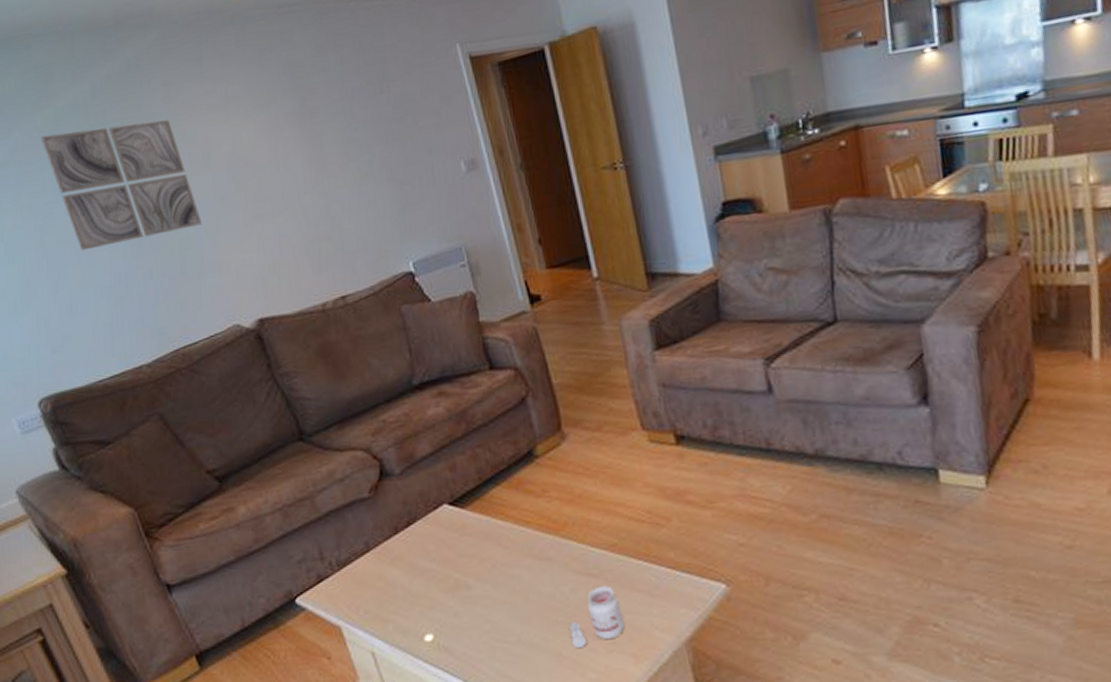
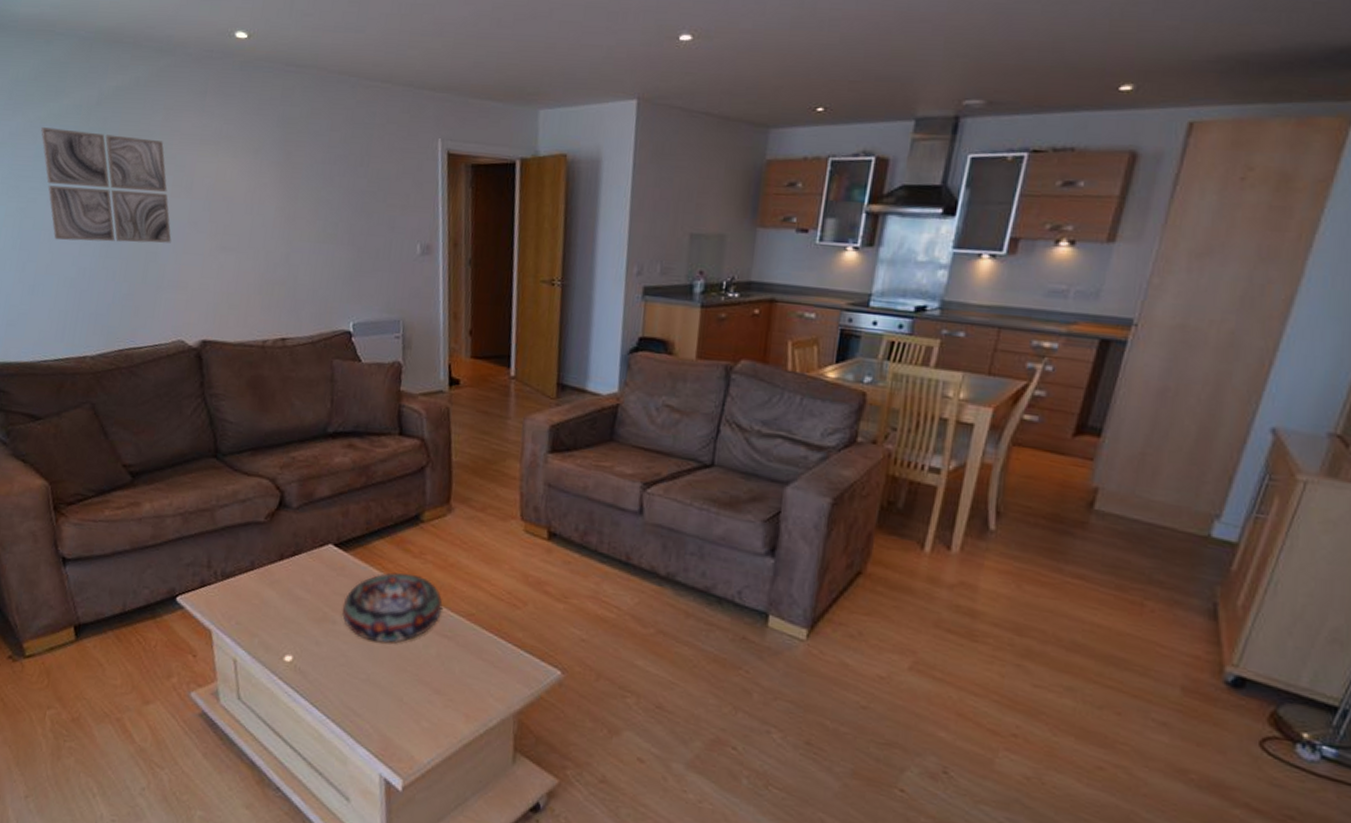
decorative bowl: none [473,515,581,599] -> present [341,572,443,644]
candle: present [569,585,626,649] -> none [413,647,465,699]

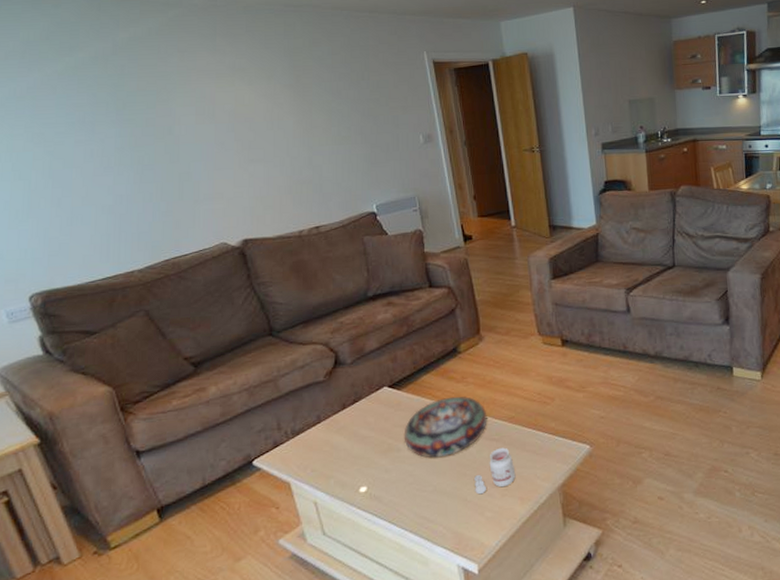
wall art: present [41,127,172,243] -> none [60,78,202,175]
candle: none [413,647,465,699] -> present [474,447,516,495]

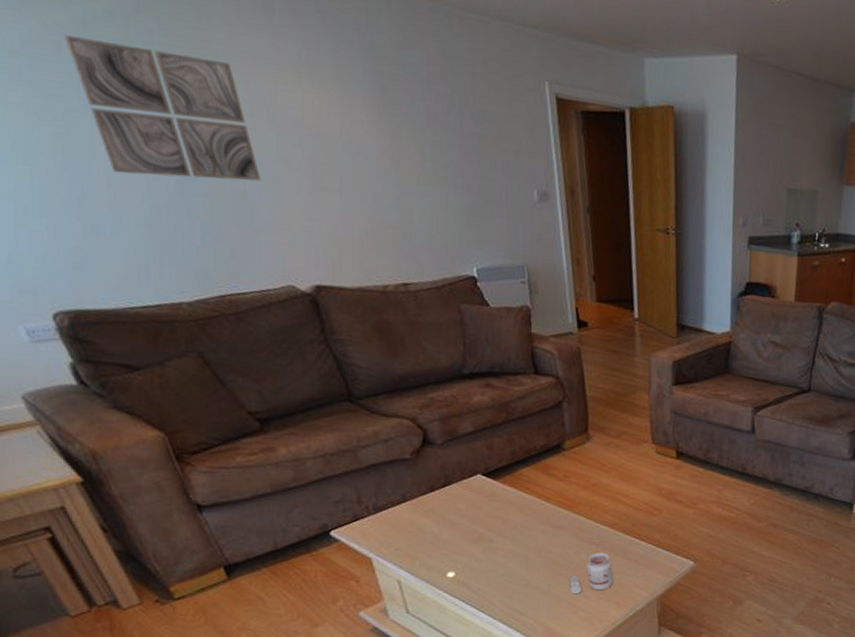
wall art: none [60,78,202,175] -> present [65,35,261,181]
decorative bowl: present [403,396,487,458] -> none [497,494,589,554]

